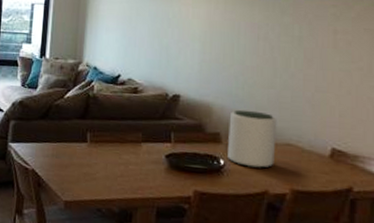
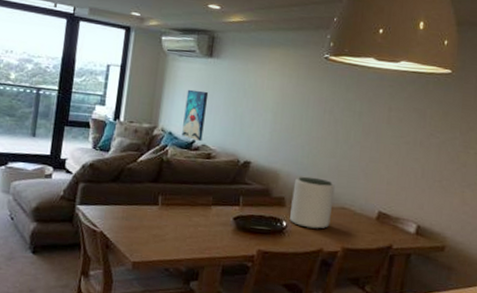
wall art: none [107,23,132,75] -> present [182,89,209,141]

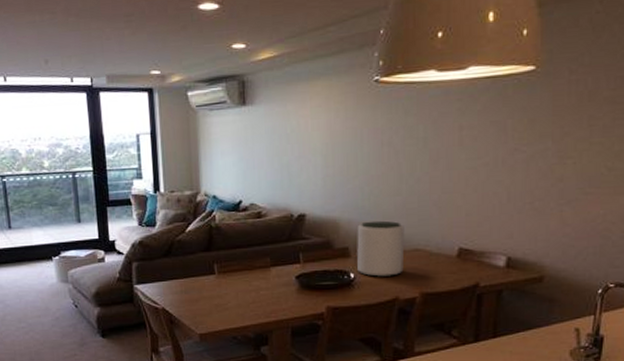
wall art: present [182,89,209,141] -> none [224,144,249,200]

